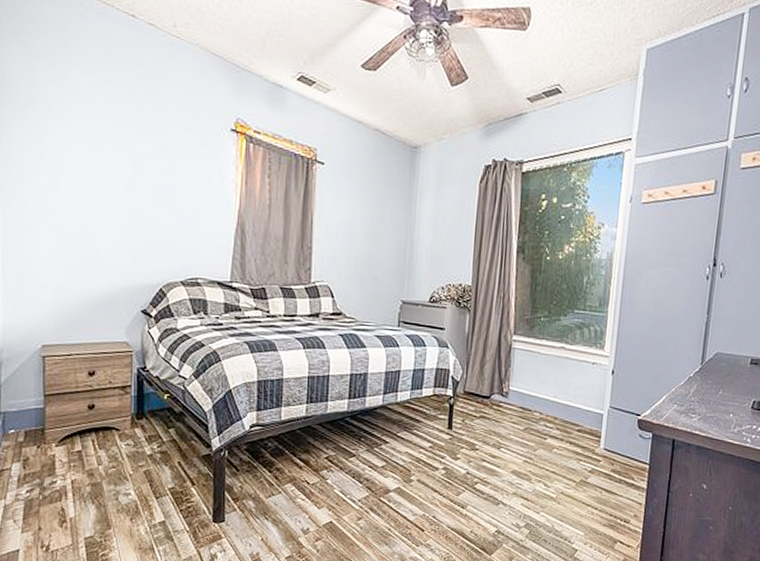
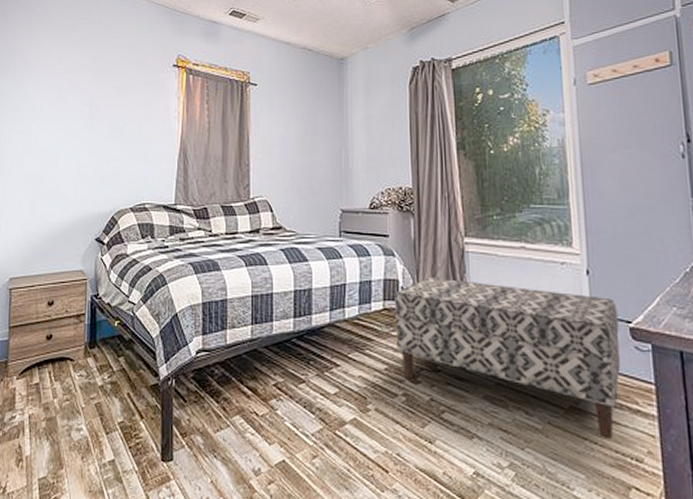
bench: none [441,369,631,506] -> present [394,278,620,440]

